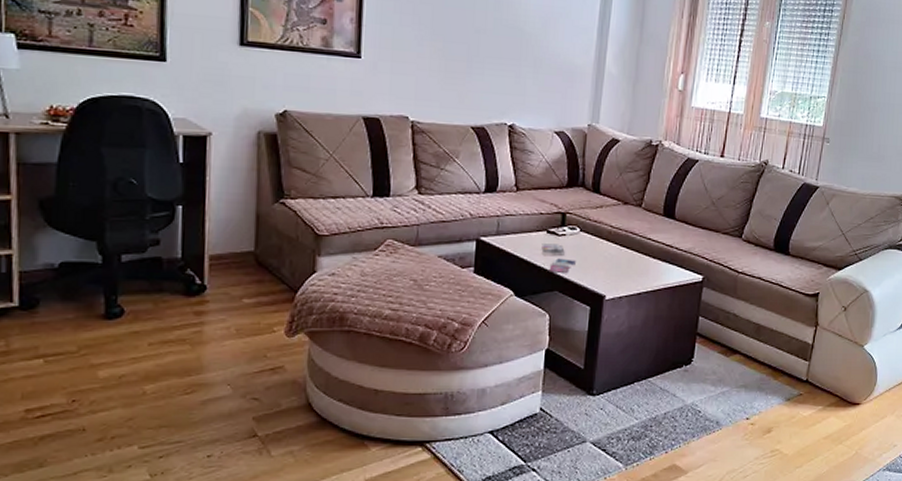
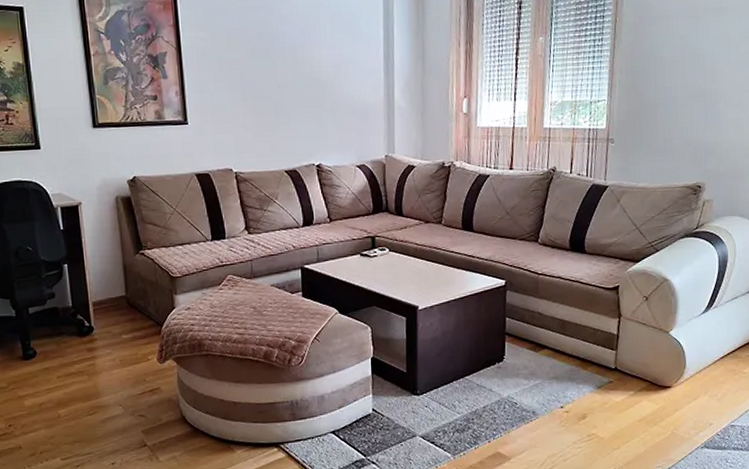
magazine: present [541,243,576,273] -> none [357,264,389,290]

